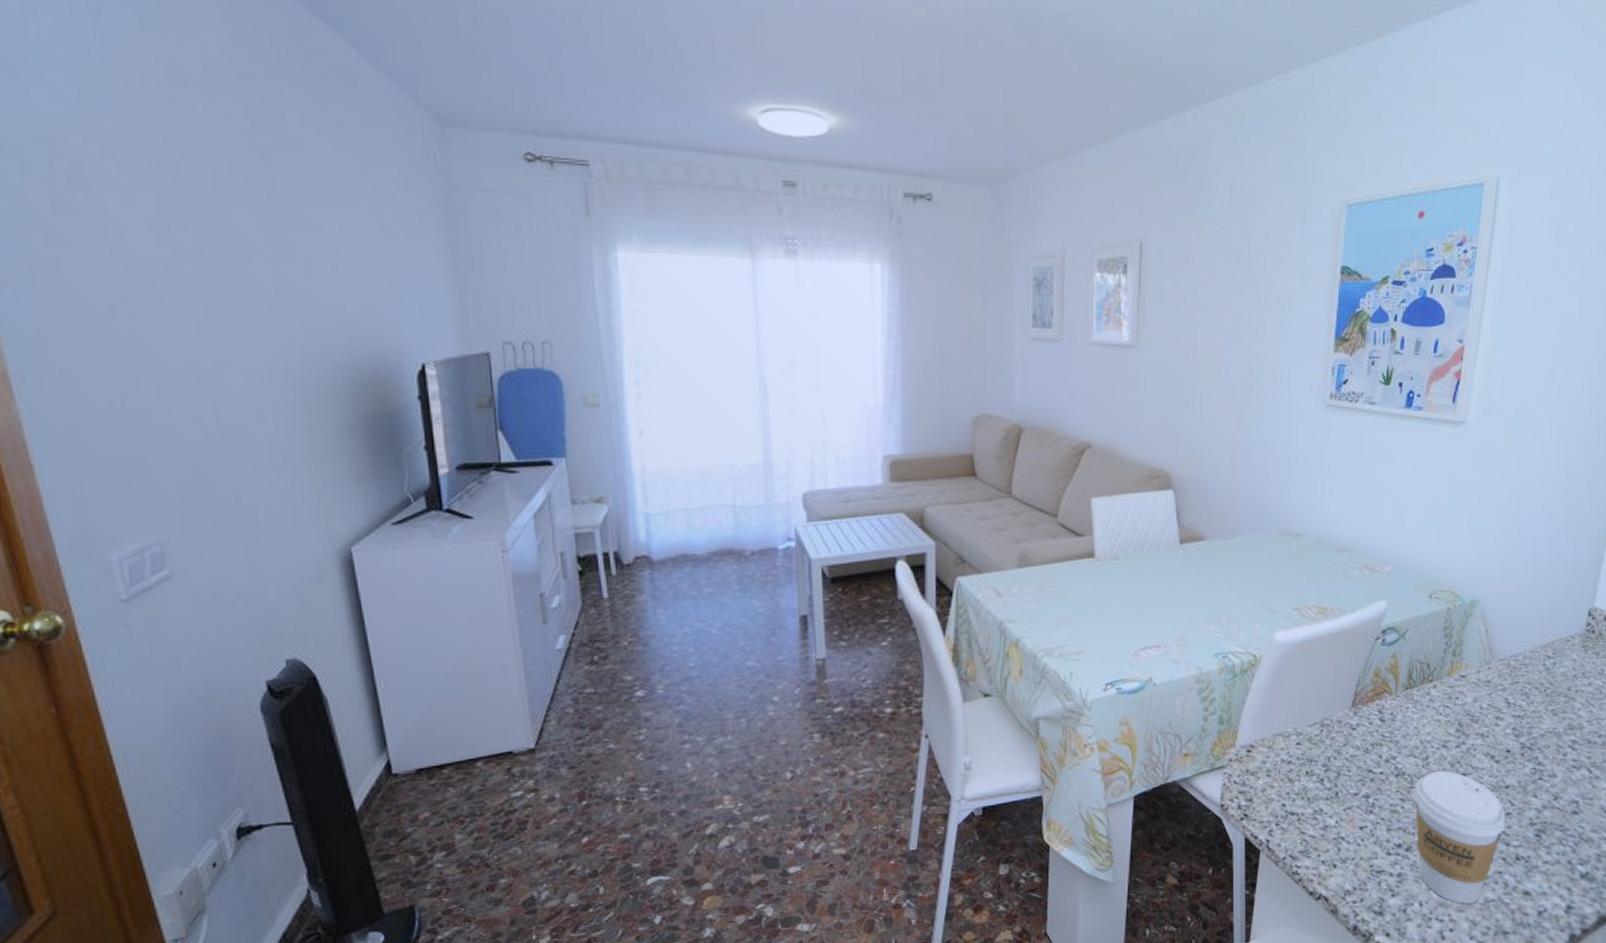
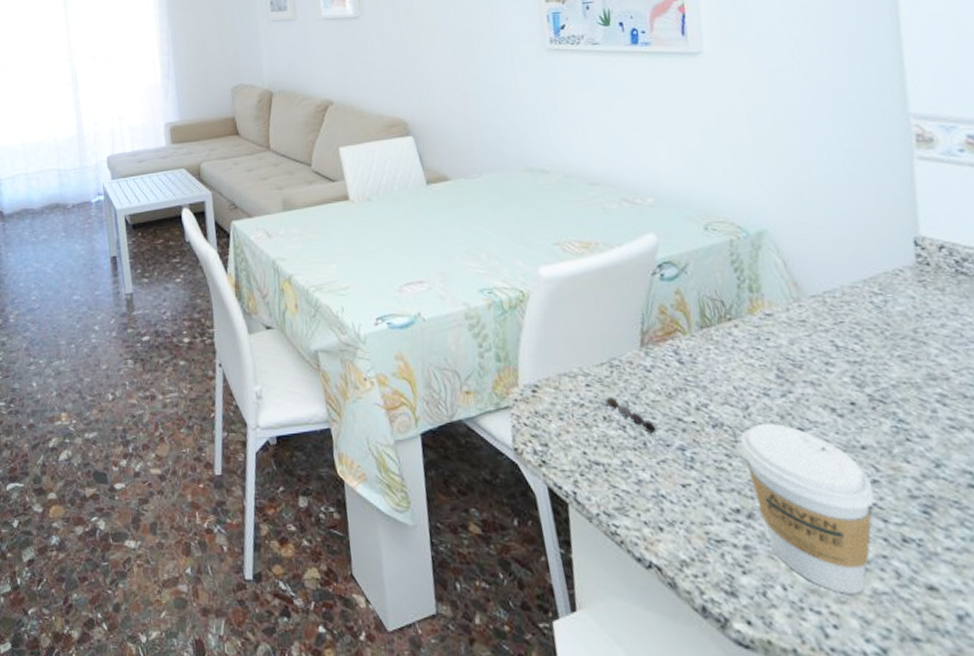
pepper shaker: none [1311,754,1359,791] -> present [605,397,671,442]

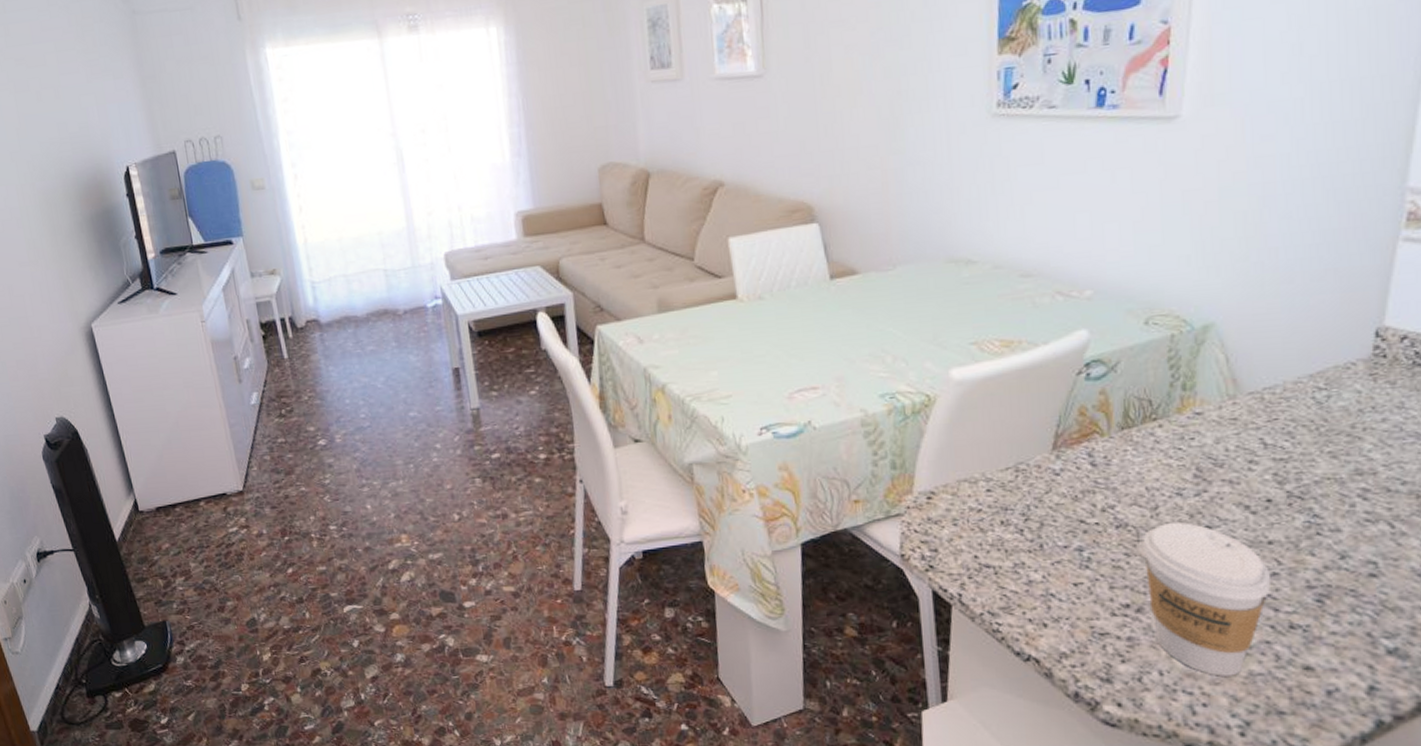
pepper shaker: present [605,397,671,442] -> none [1006,501,1070,544]

